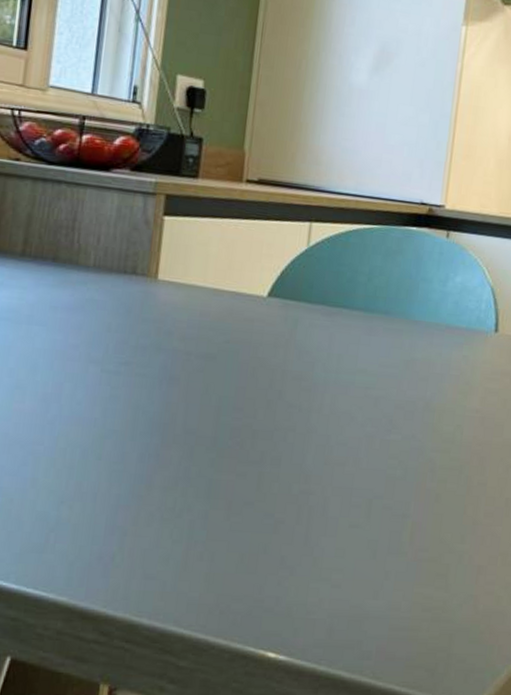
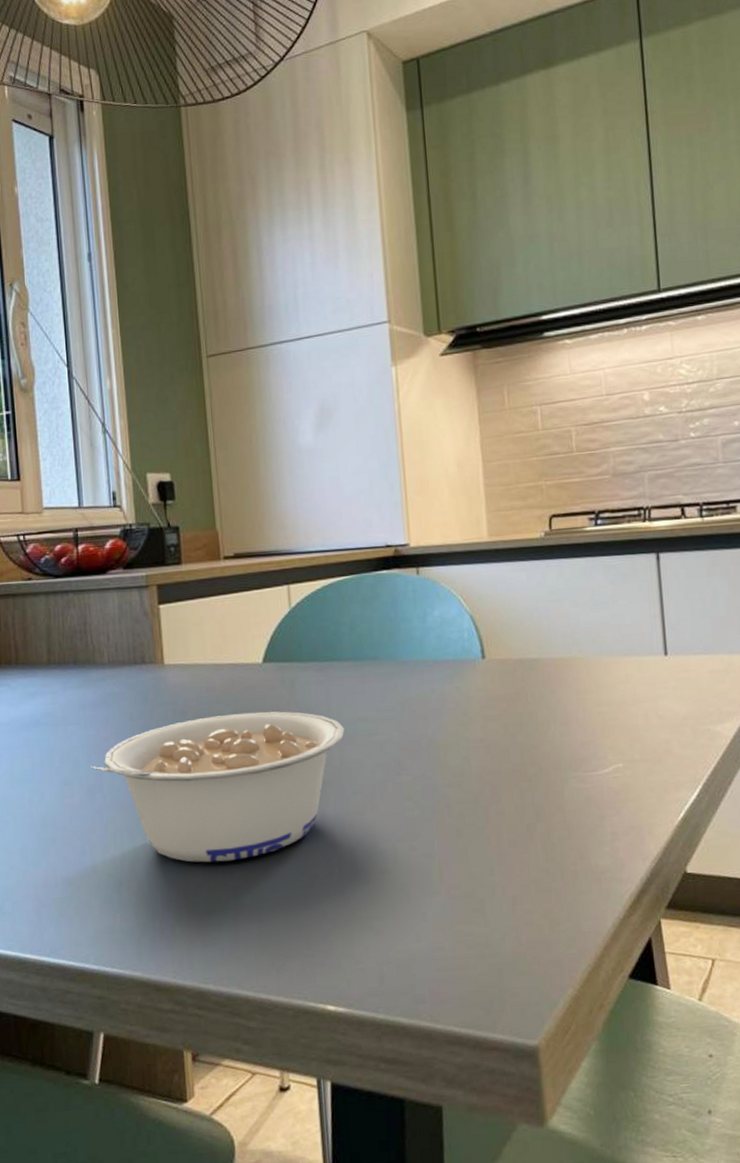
legume: none [51,342,341,494] -> present [91,711,345,863]

